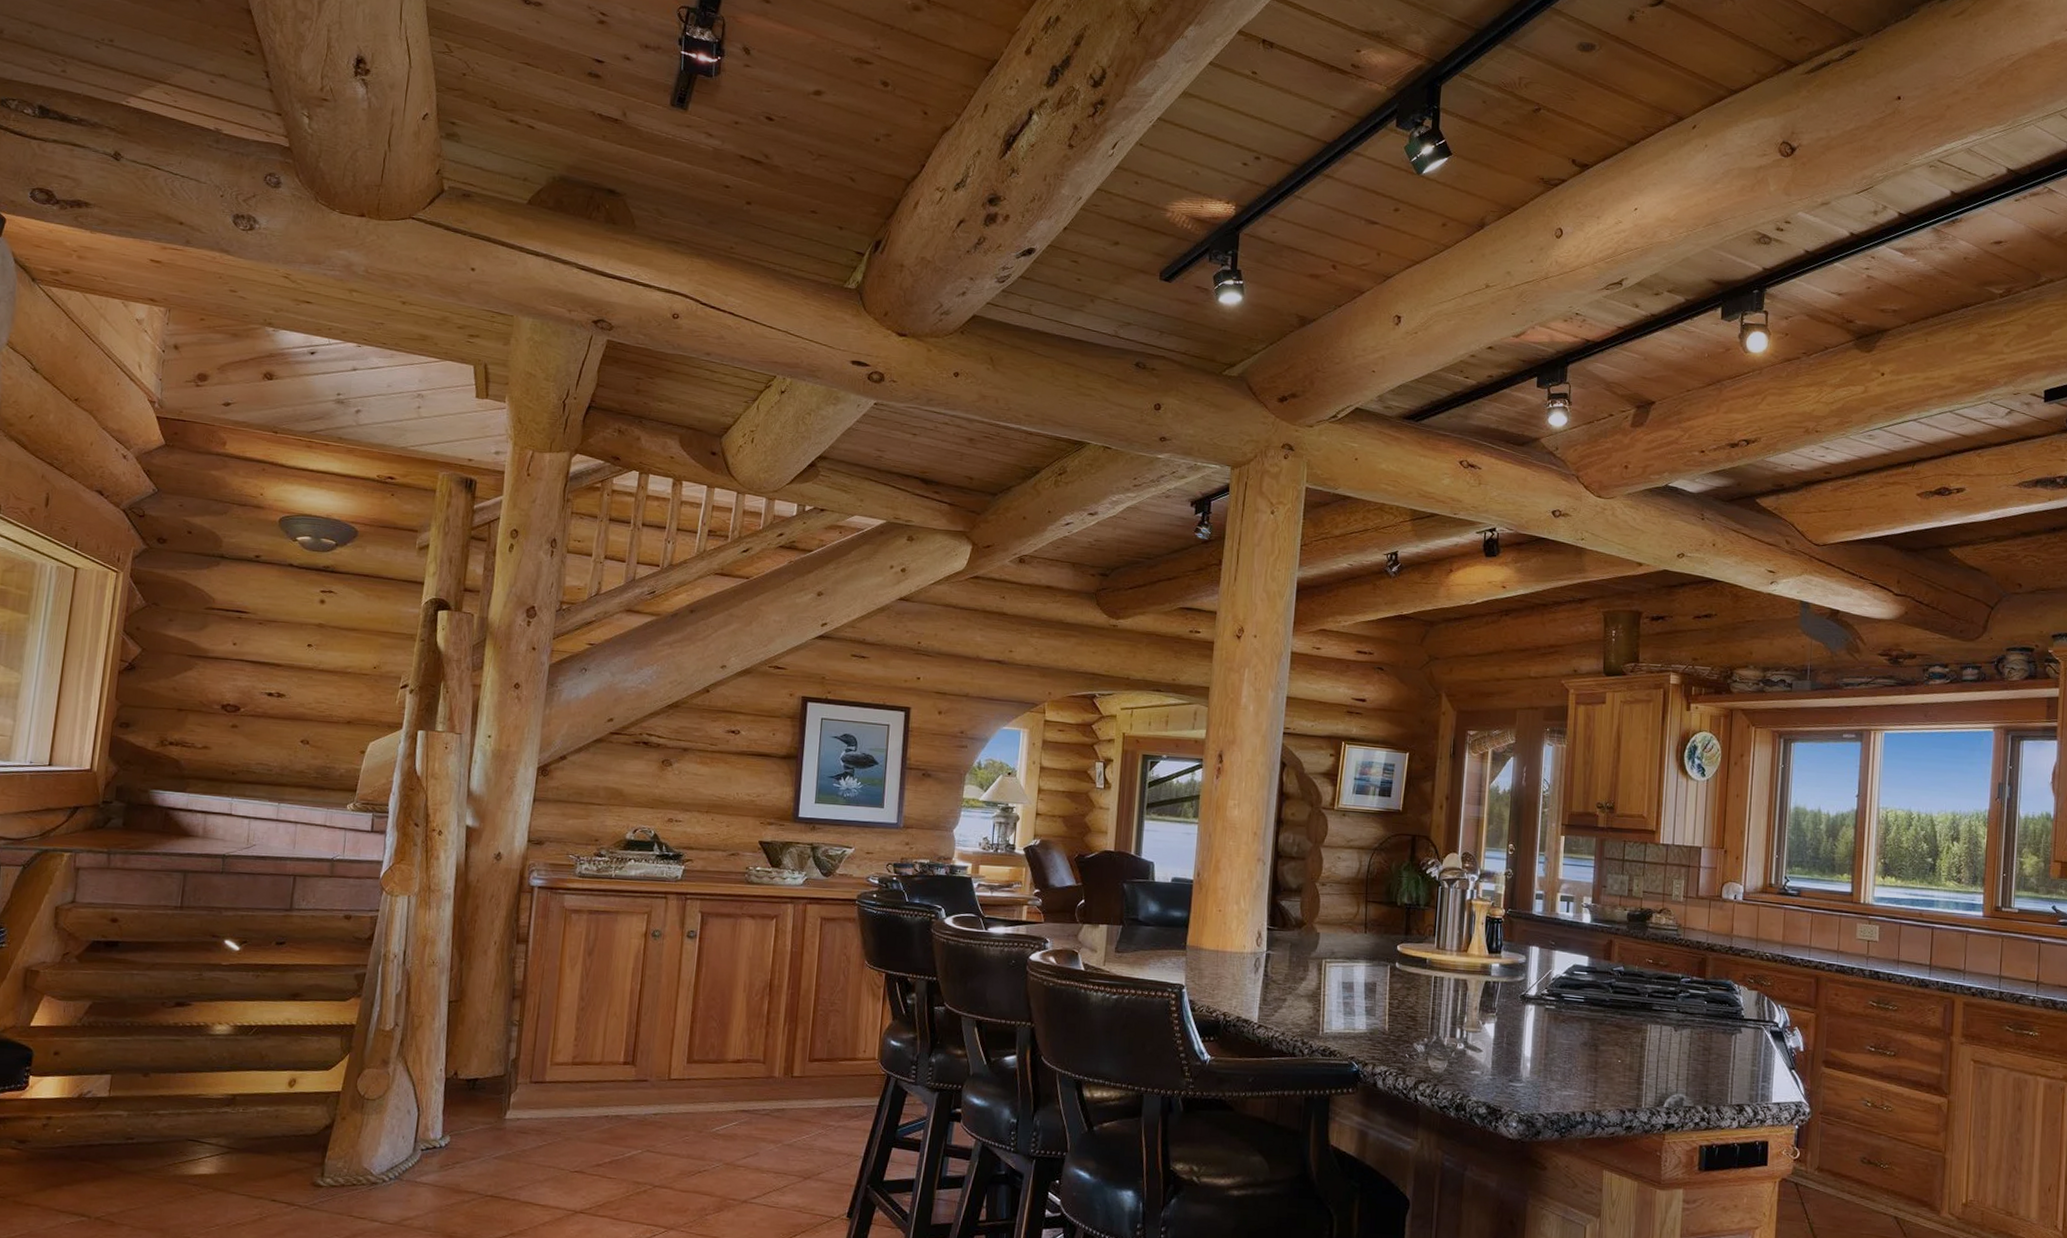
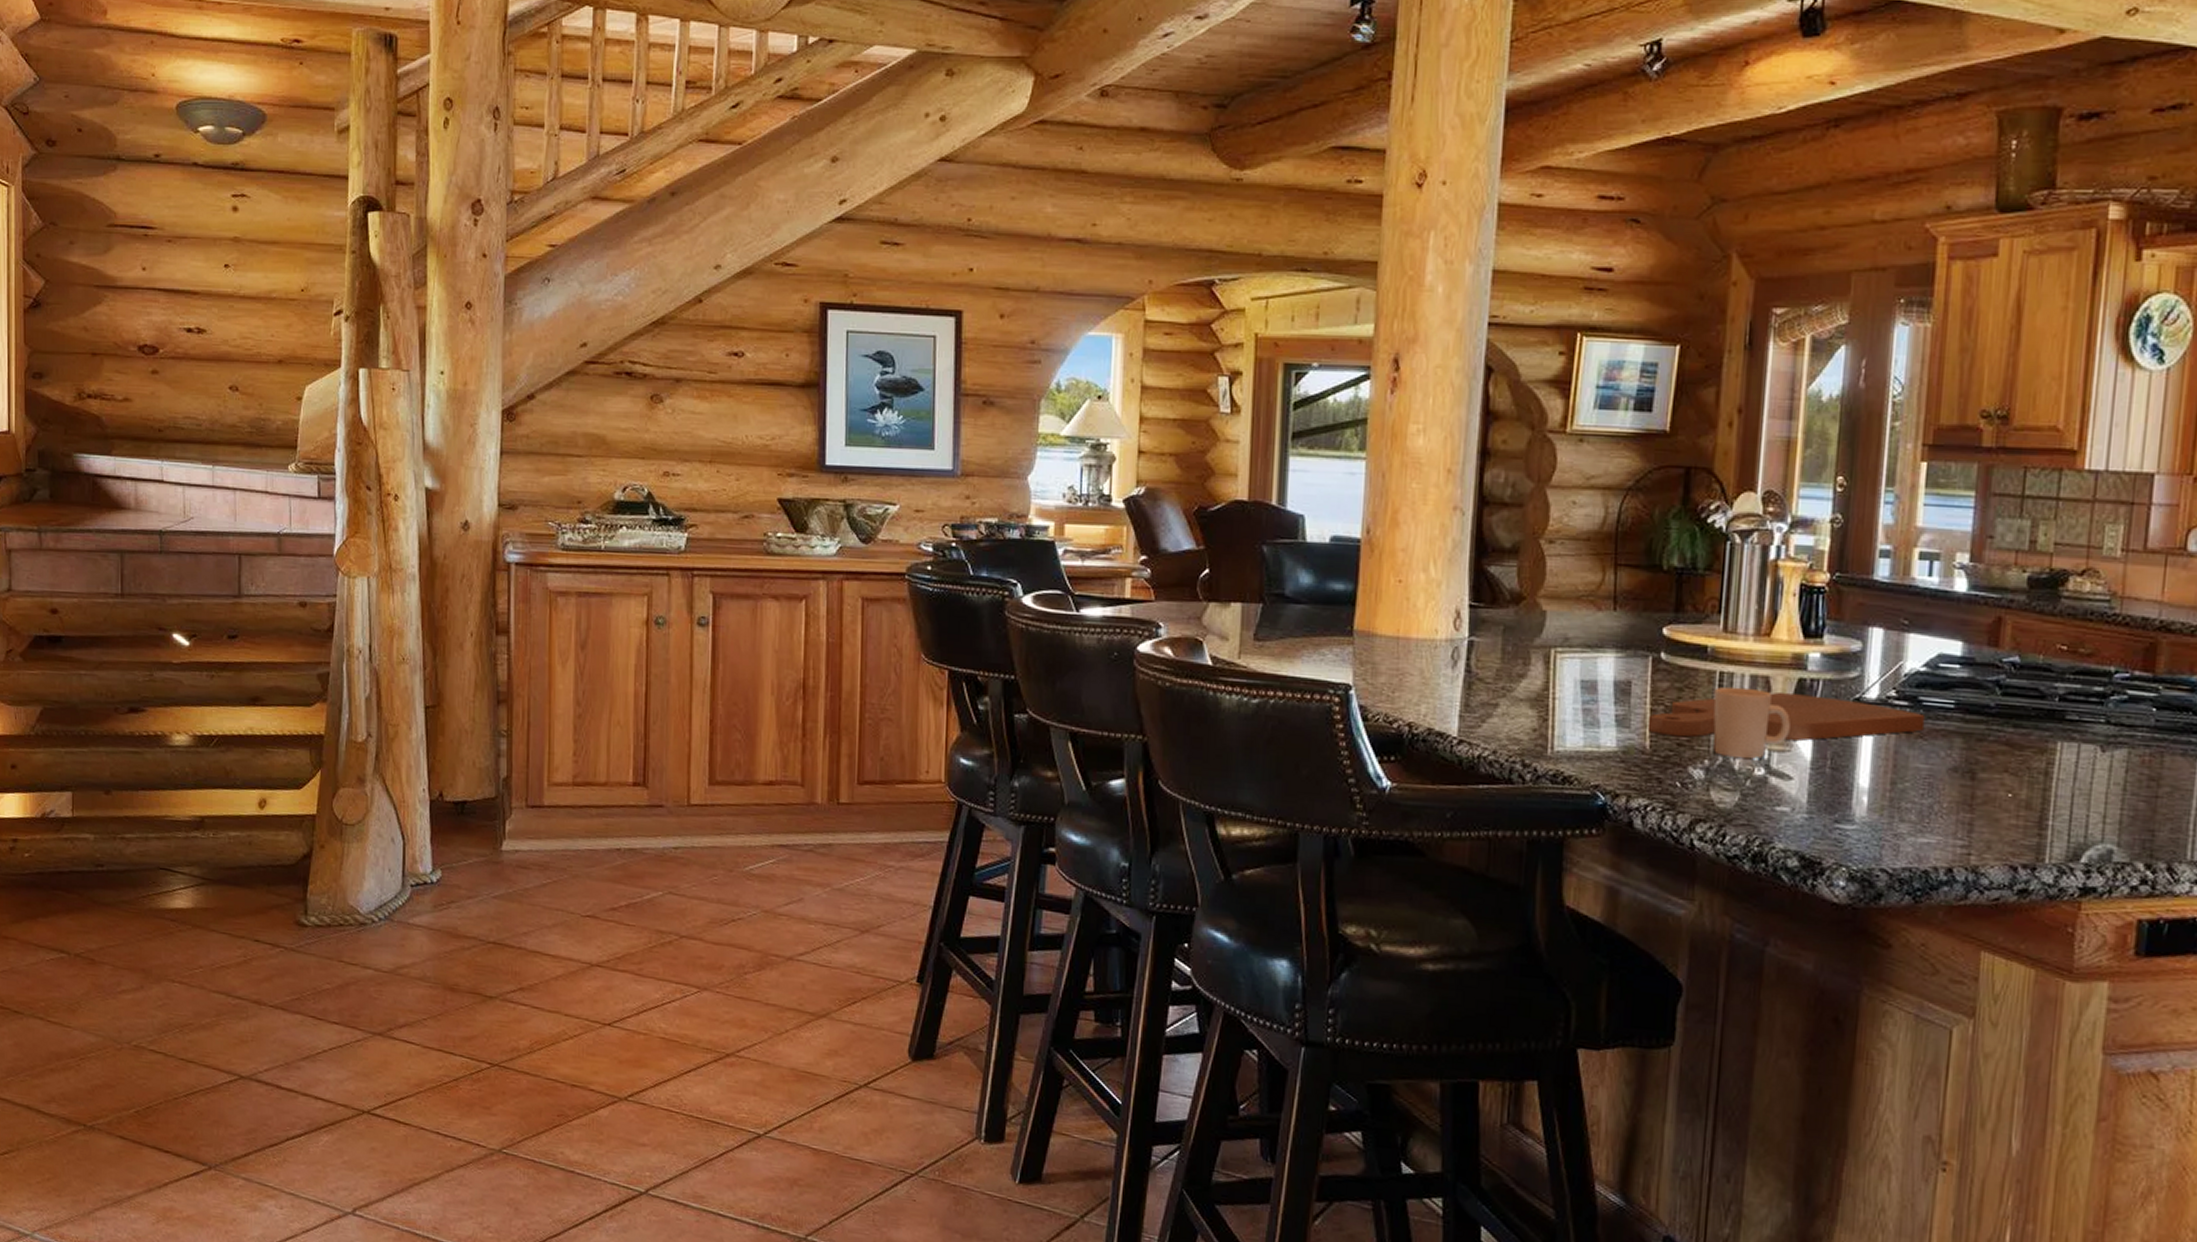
cutting board: none [1387,990,1566,1025] -> present [1648,691,1926,741]
mug: none [1430,987,1480,1038] -> present [1713,686,1791,760]

